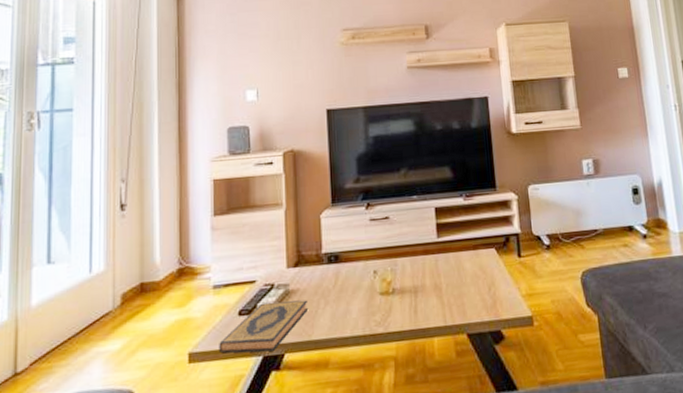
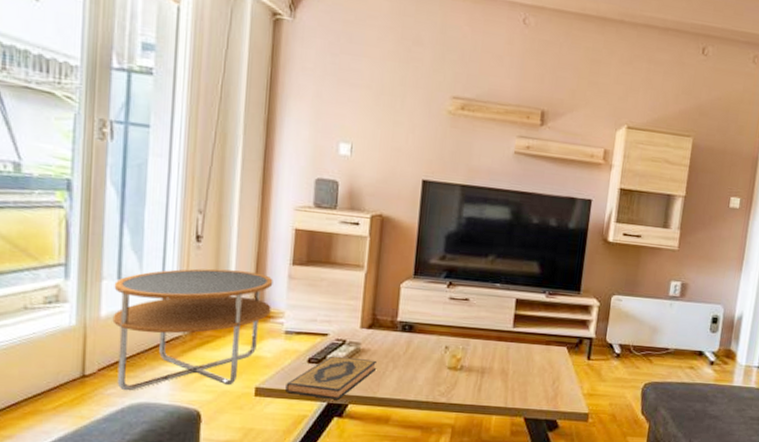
side table: none [43,230,197,383] -> present [112,268,273,391]

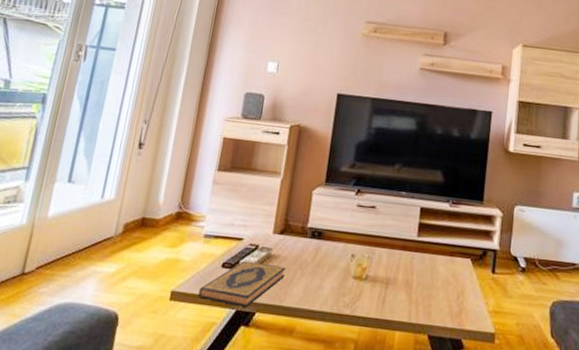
side table: present [112,268,273,391] -> none [50,173,200,291]

